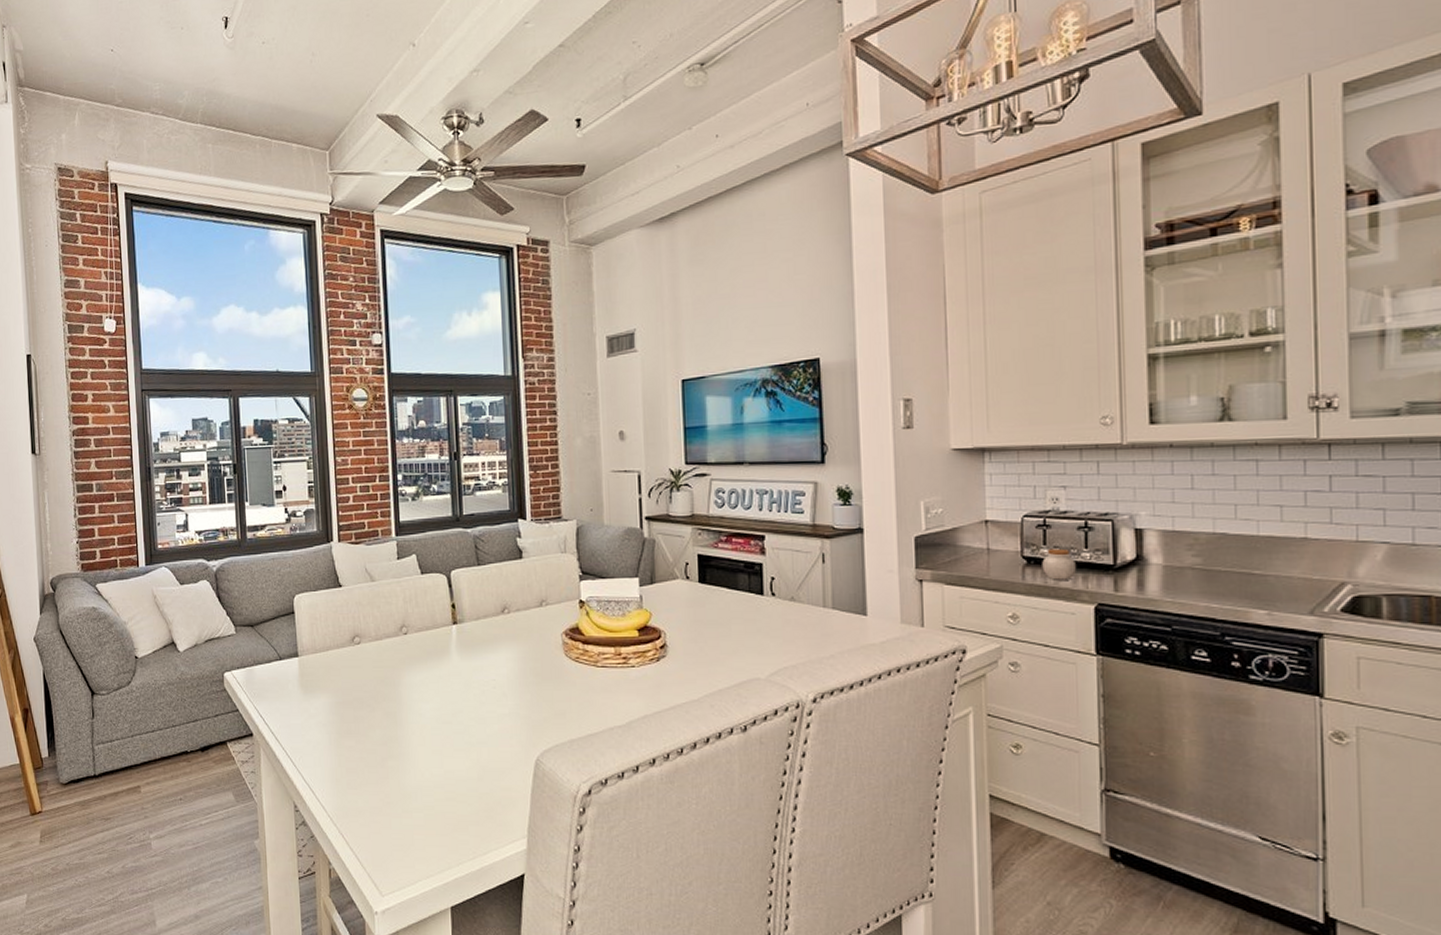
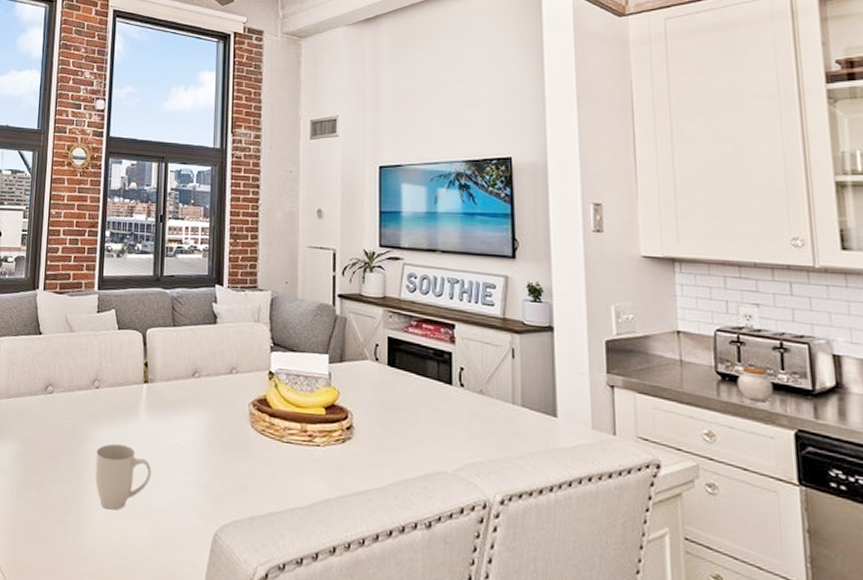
mug: none [411,686,469,748] -> present [95,444,152,510]

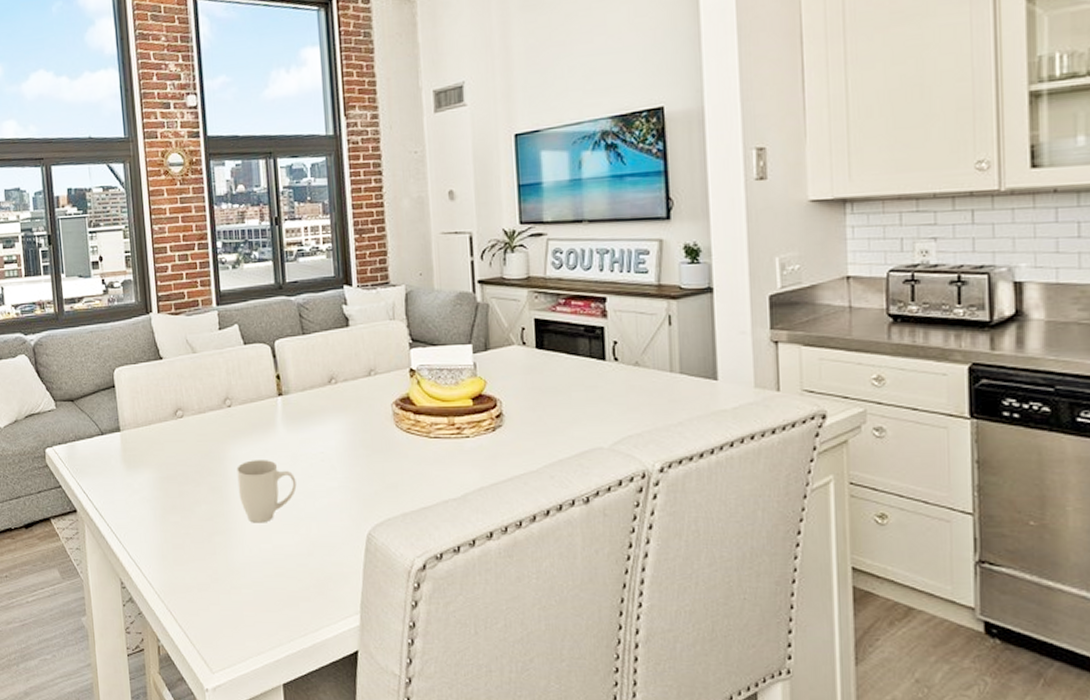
jar: present [737,366,774,401] -> none [910,304,949,339]

